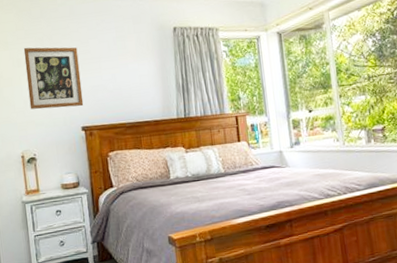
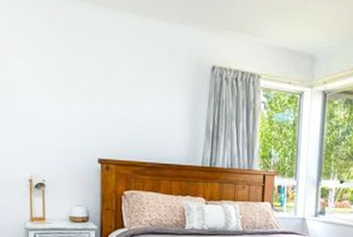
wall art: present [23,47,84,109] -> none [43,59,103,136]

